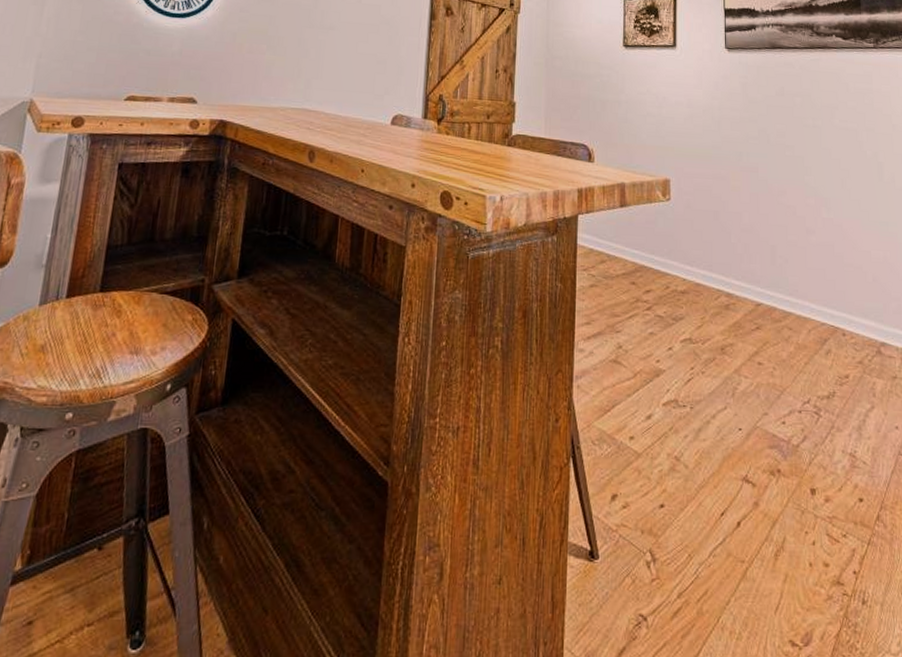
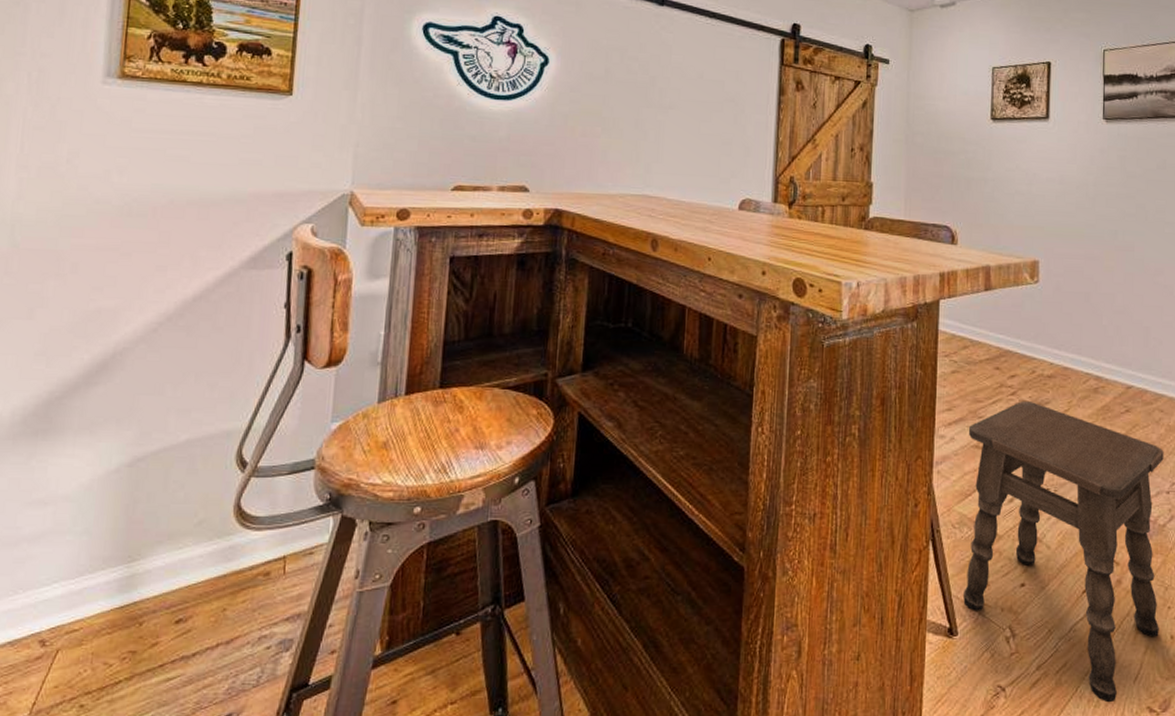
side table: none [604,315,798,635] -> present [963,400,1164,703]

